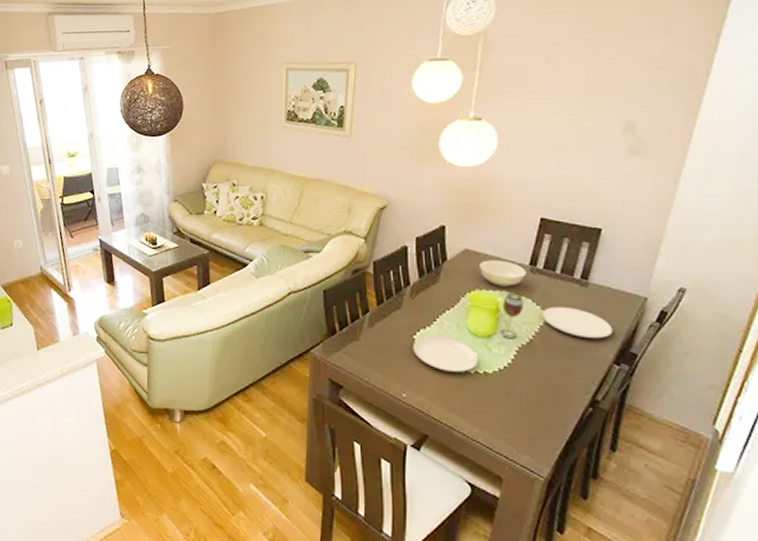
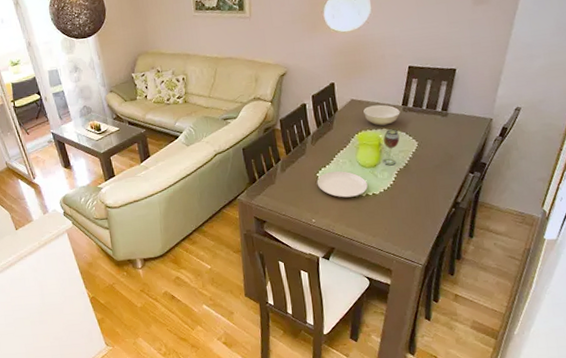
plate: present [542,306,613,339] -> none [413,134,468,157]

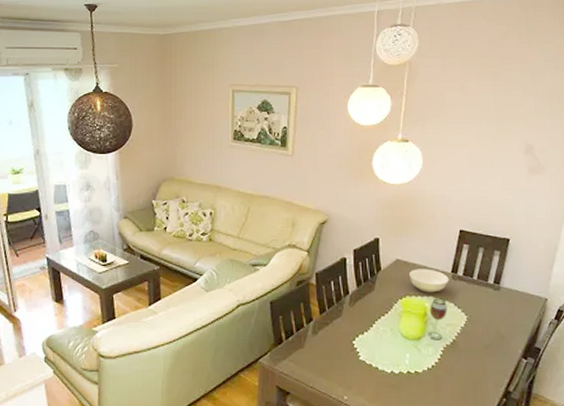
plate: present [317,170,368,198] -> none [352,340,410,373]

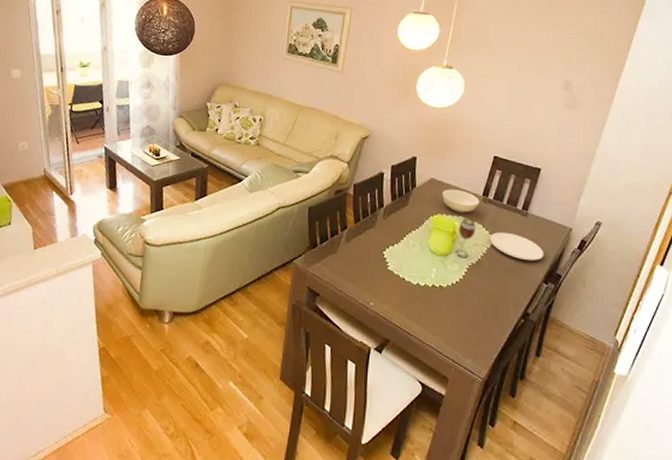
plate: none [462,308,521,337] -> present [489,231,544,261]

